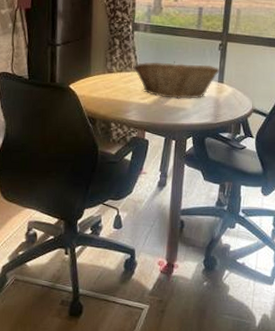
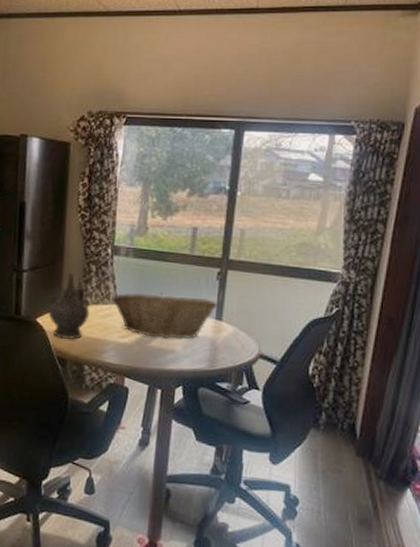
ceremonial vessel: none [80,47,115,103] -> present [48,273,91,340]

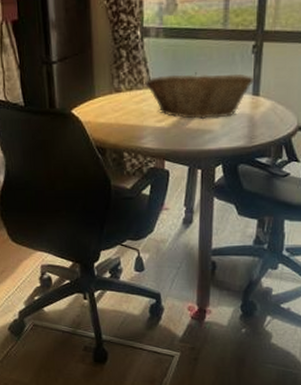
ceremonial vessel: present [48,273,91,340] -> none [82,61,124,129]

